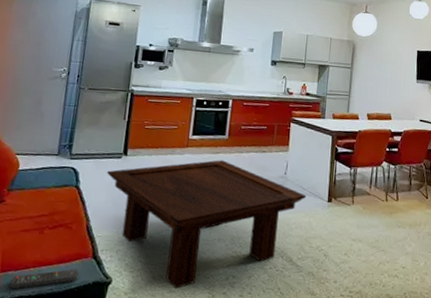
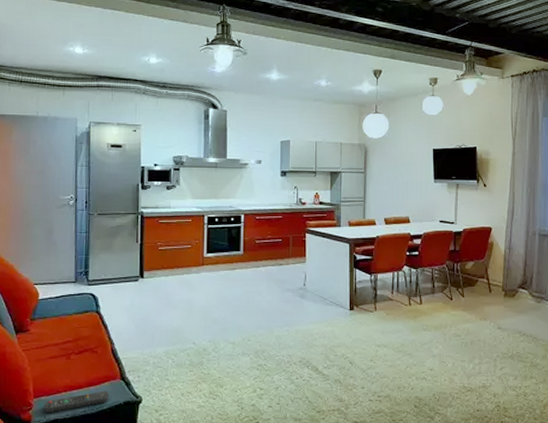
coffee table: present [107,160,307,289] -> none [126,276,328,403]

